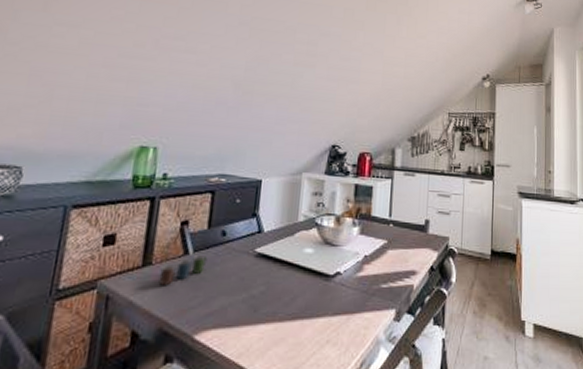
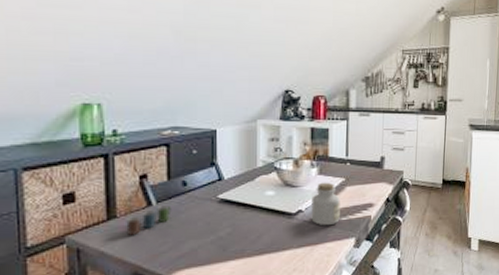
jar: none [349,243,381,293] -> present [311,182,340,226]

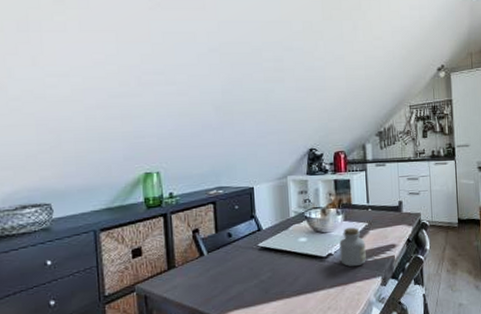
cup: present [126,205,172,236] -> none [183,255,220,283]

